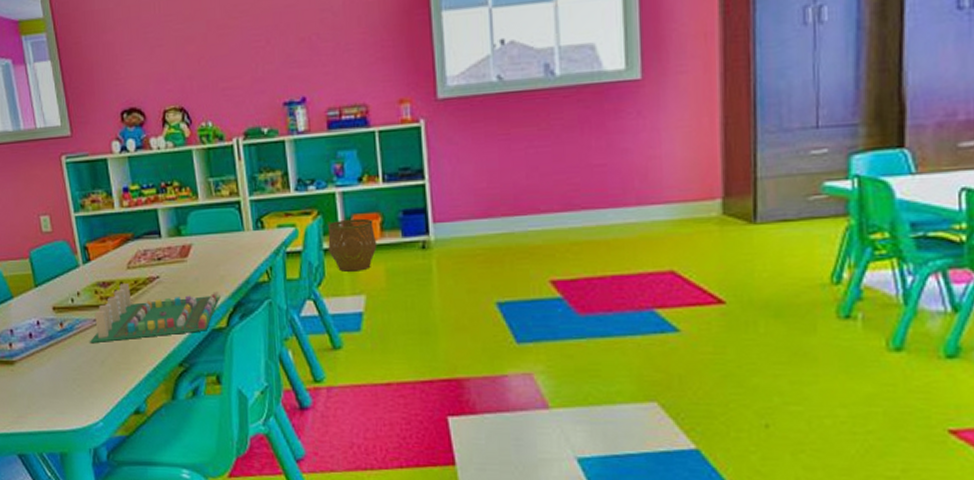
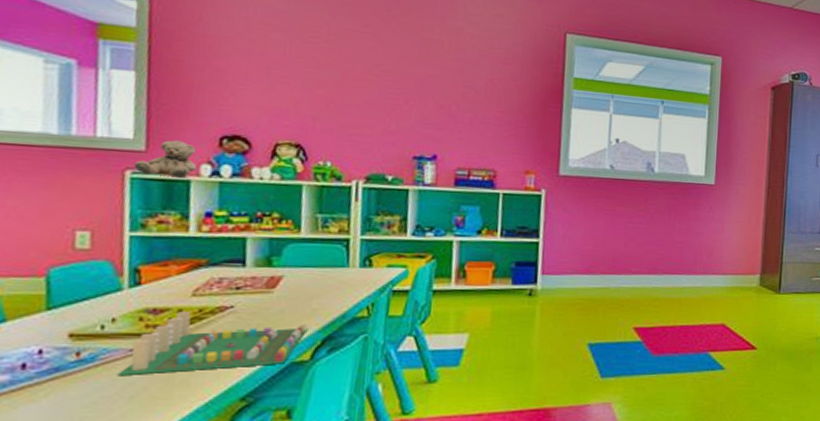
teddy bear: none [66,121,110,158] -> present [134,140,197,178]
basket: present [327,218,377,272] -> none [437,265,488,312]

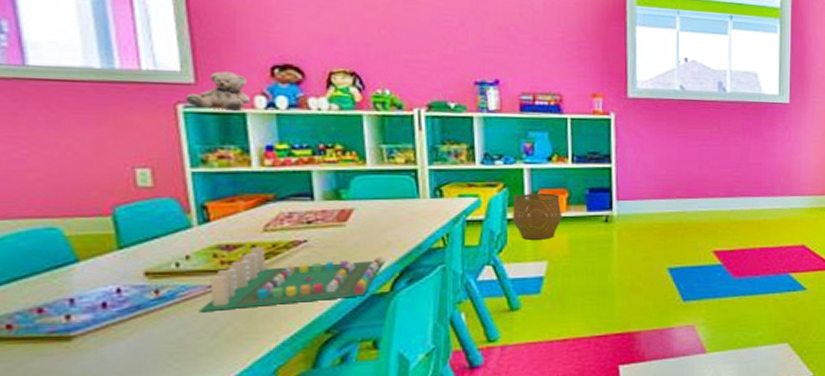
basket: none [437,265,488,312] -> present [512,193,563,240]

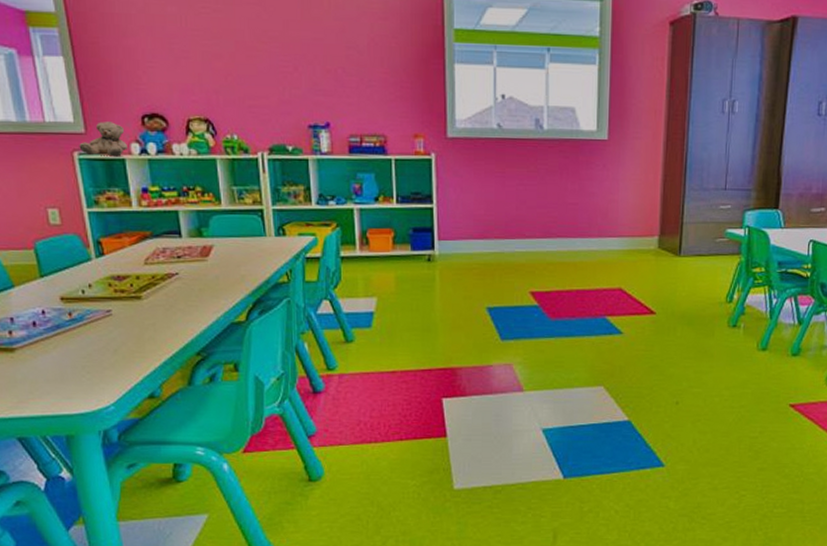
board game: present [200,247,385,313] -> none [102,278,240,333]
basket: present [512,193,563,240] -> none [345,232,389,277]

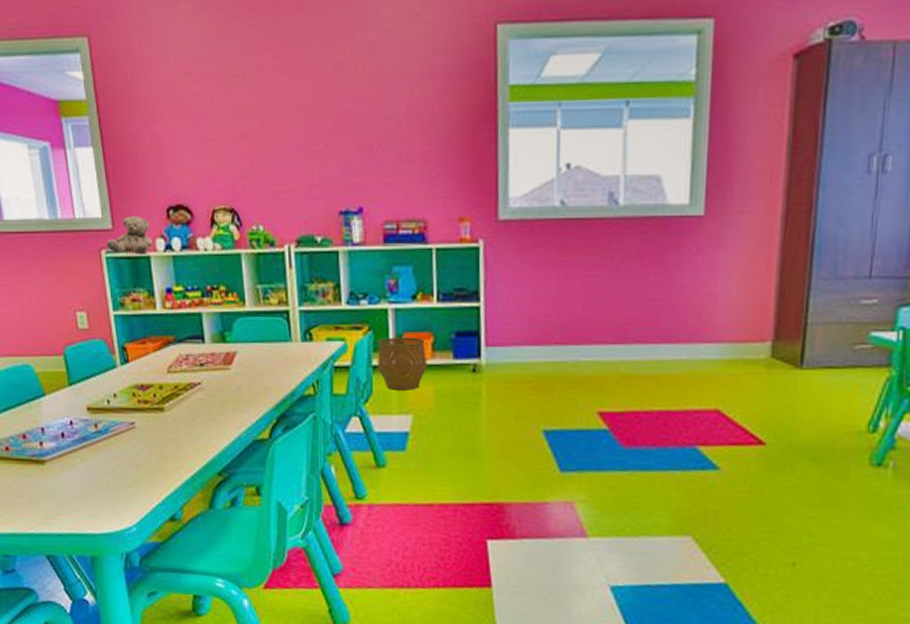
basket: none [345,232,389,277] -> present [378,337,428,391]

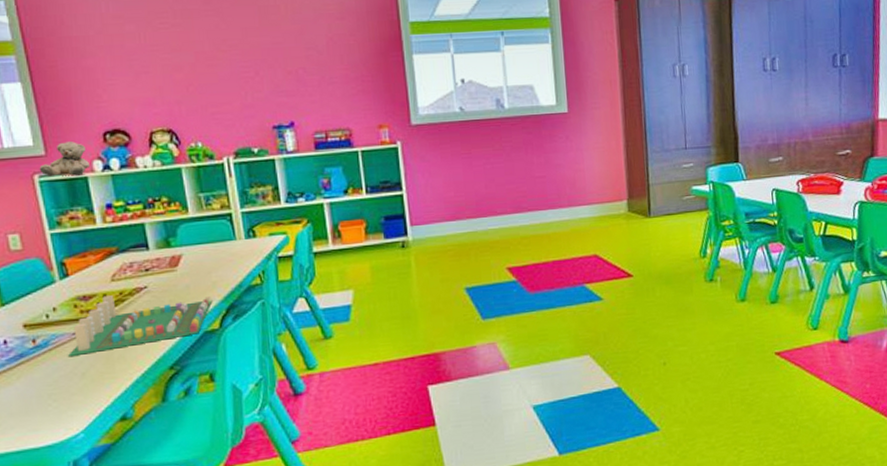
board game: none [126,388,264,447] -> present [68,295,213,357]
basket: present [378,337,428,391] -> none [316,224,363,271]

